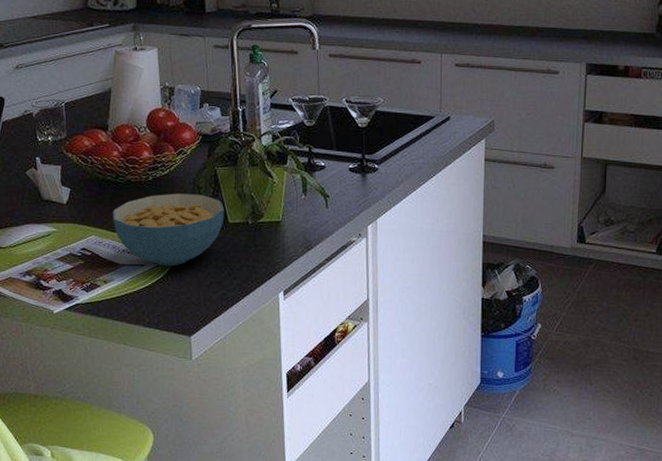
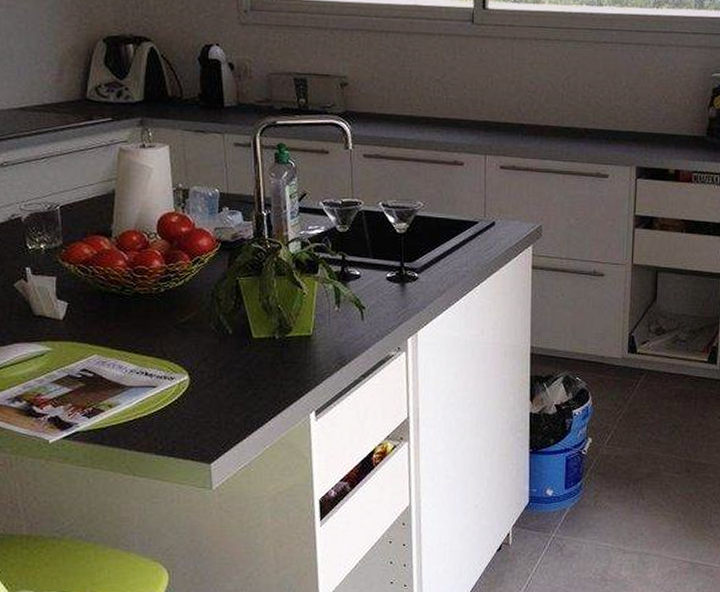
cereal bowl: present [113,193,224,267] -> none [119,306,248,388]

